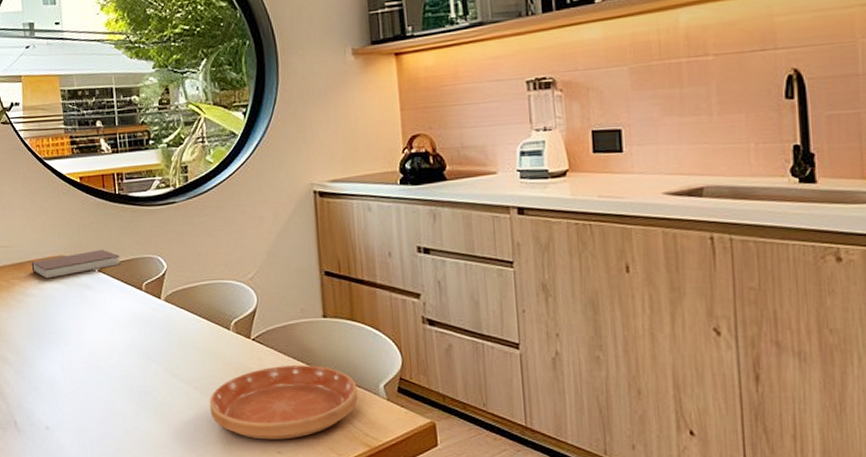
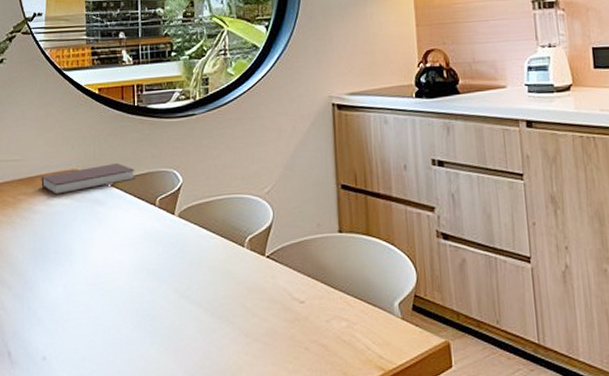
saucer: present [209,365,358,440] -> none [219,283,373,366]

